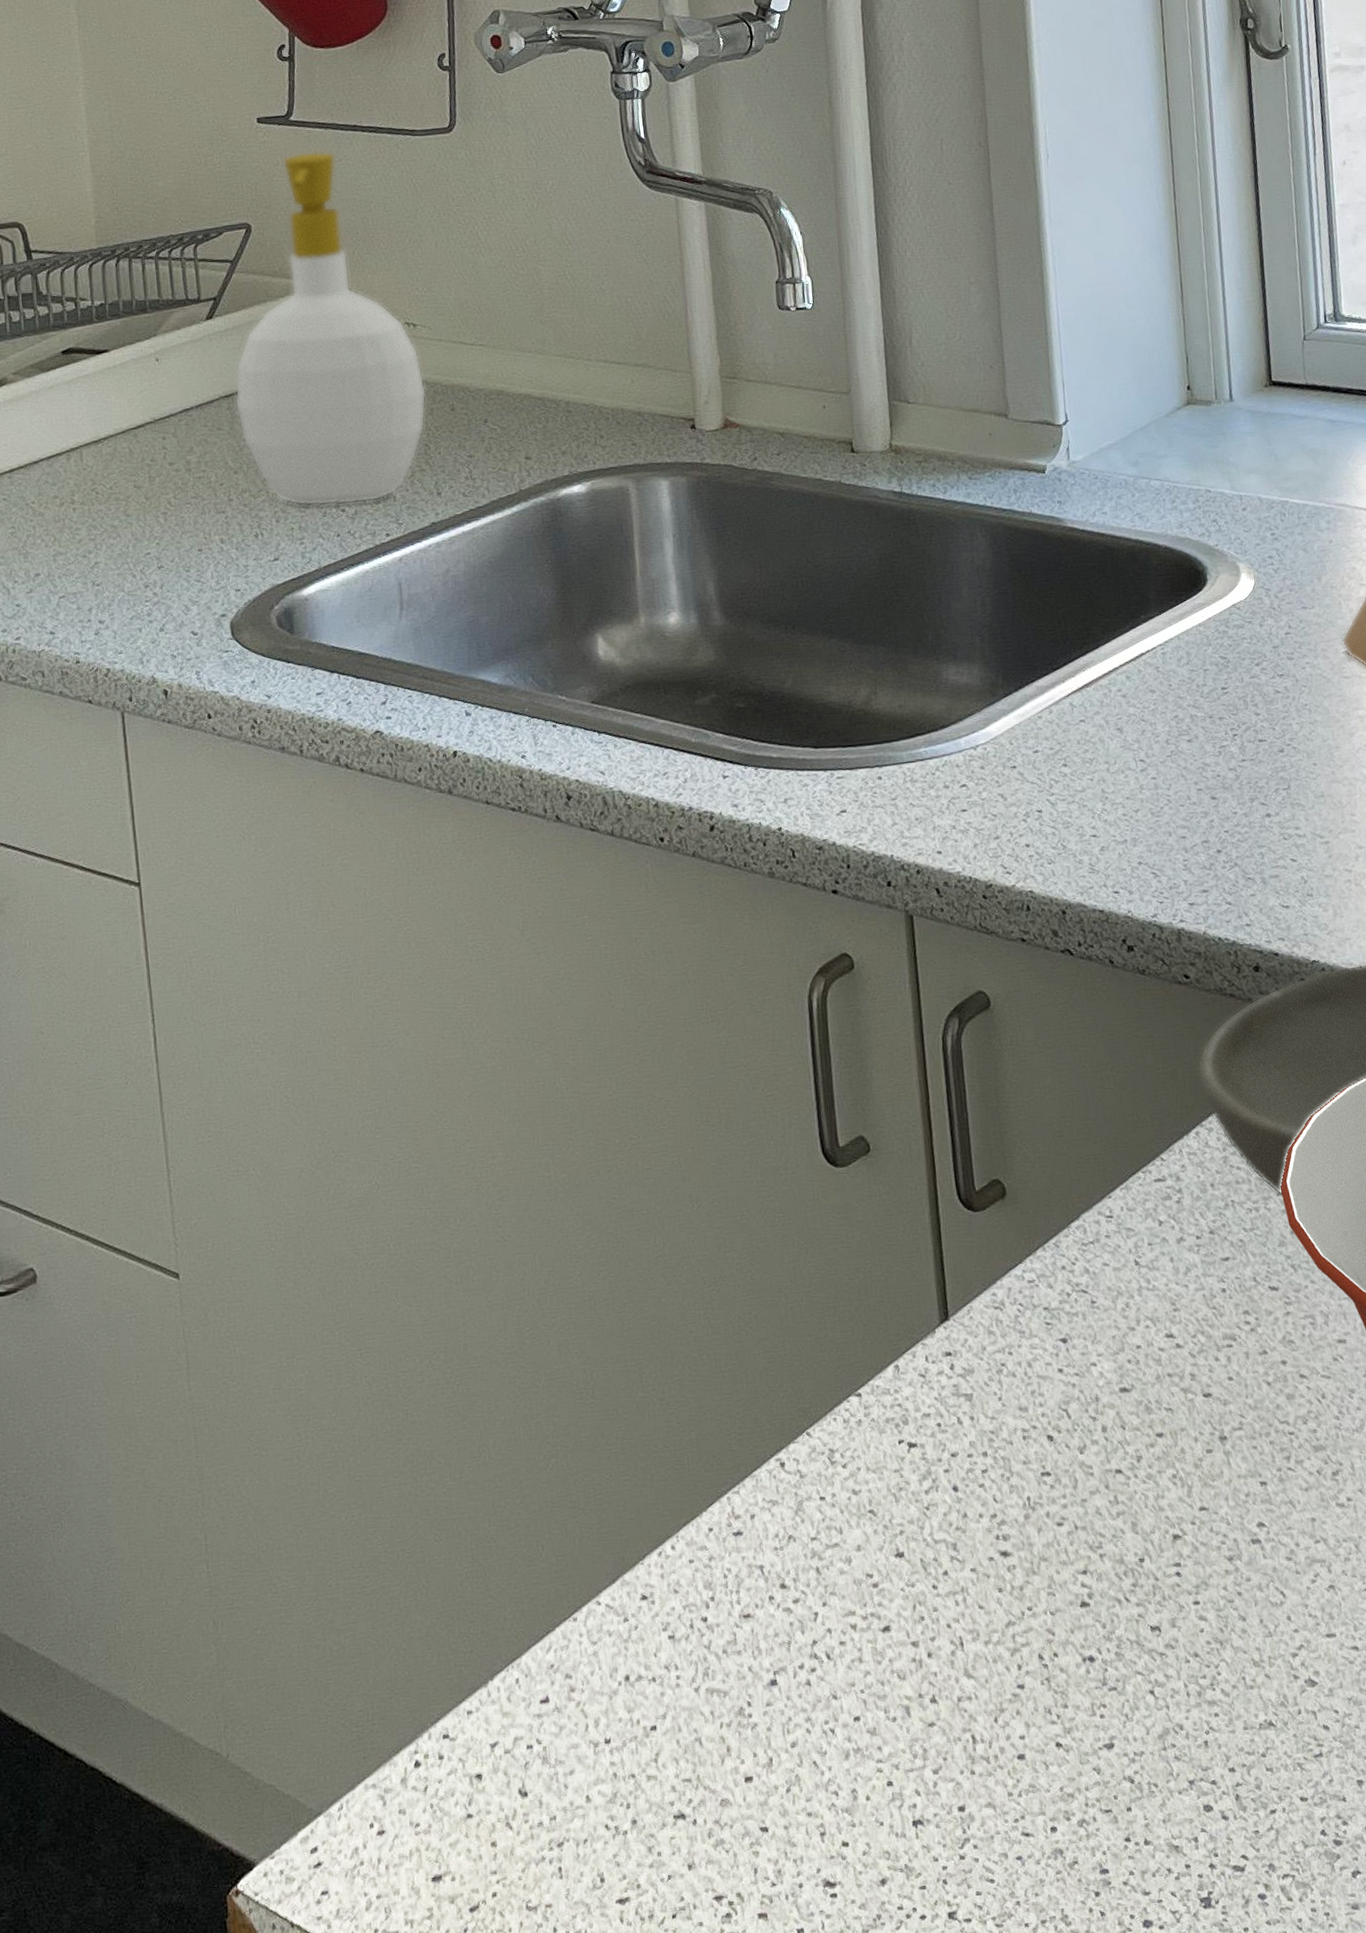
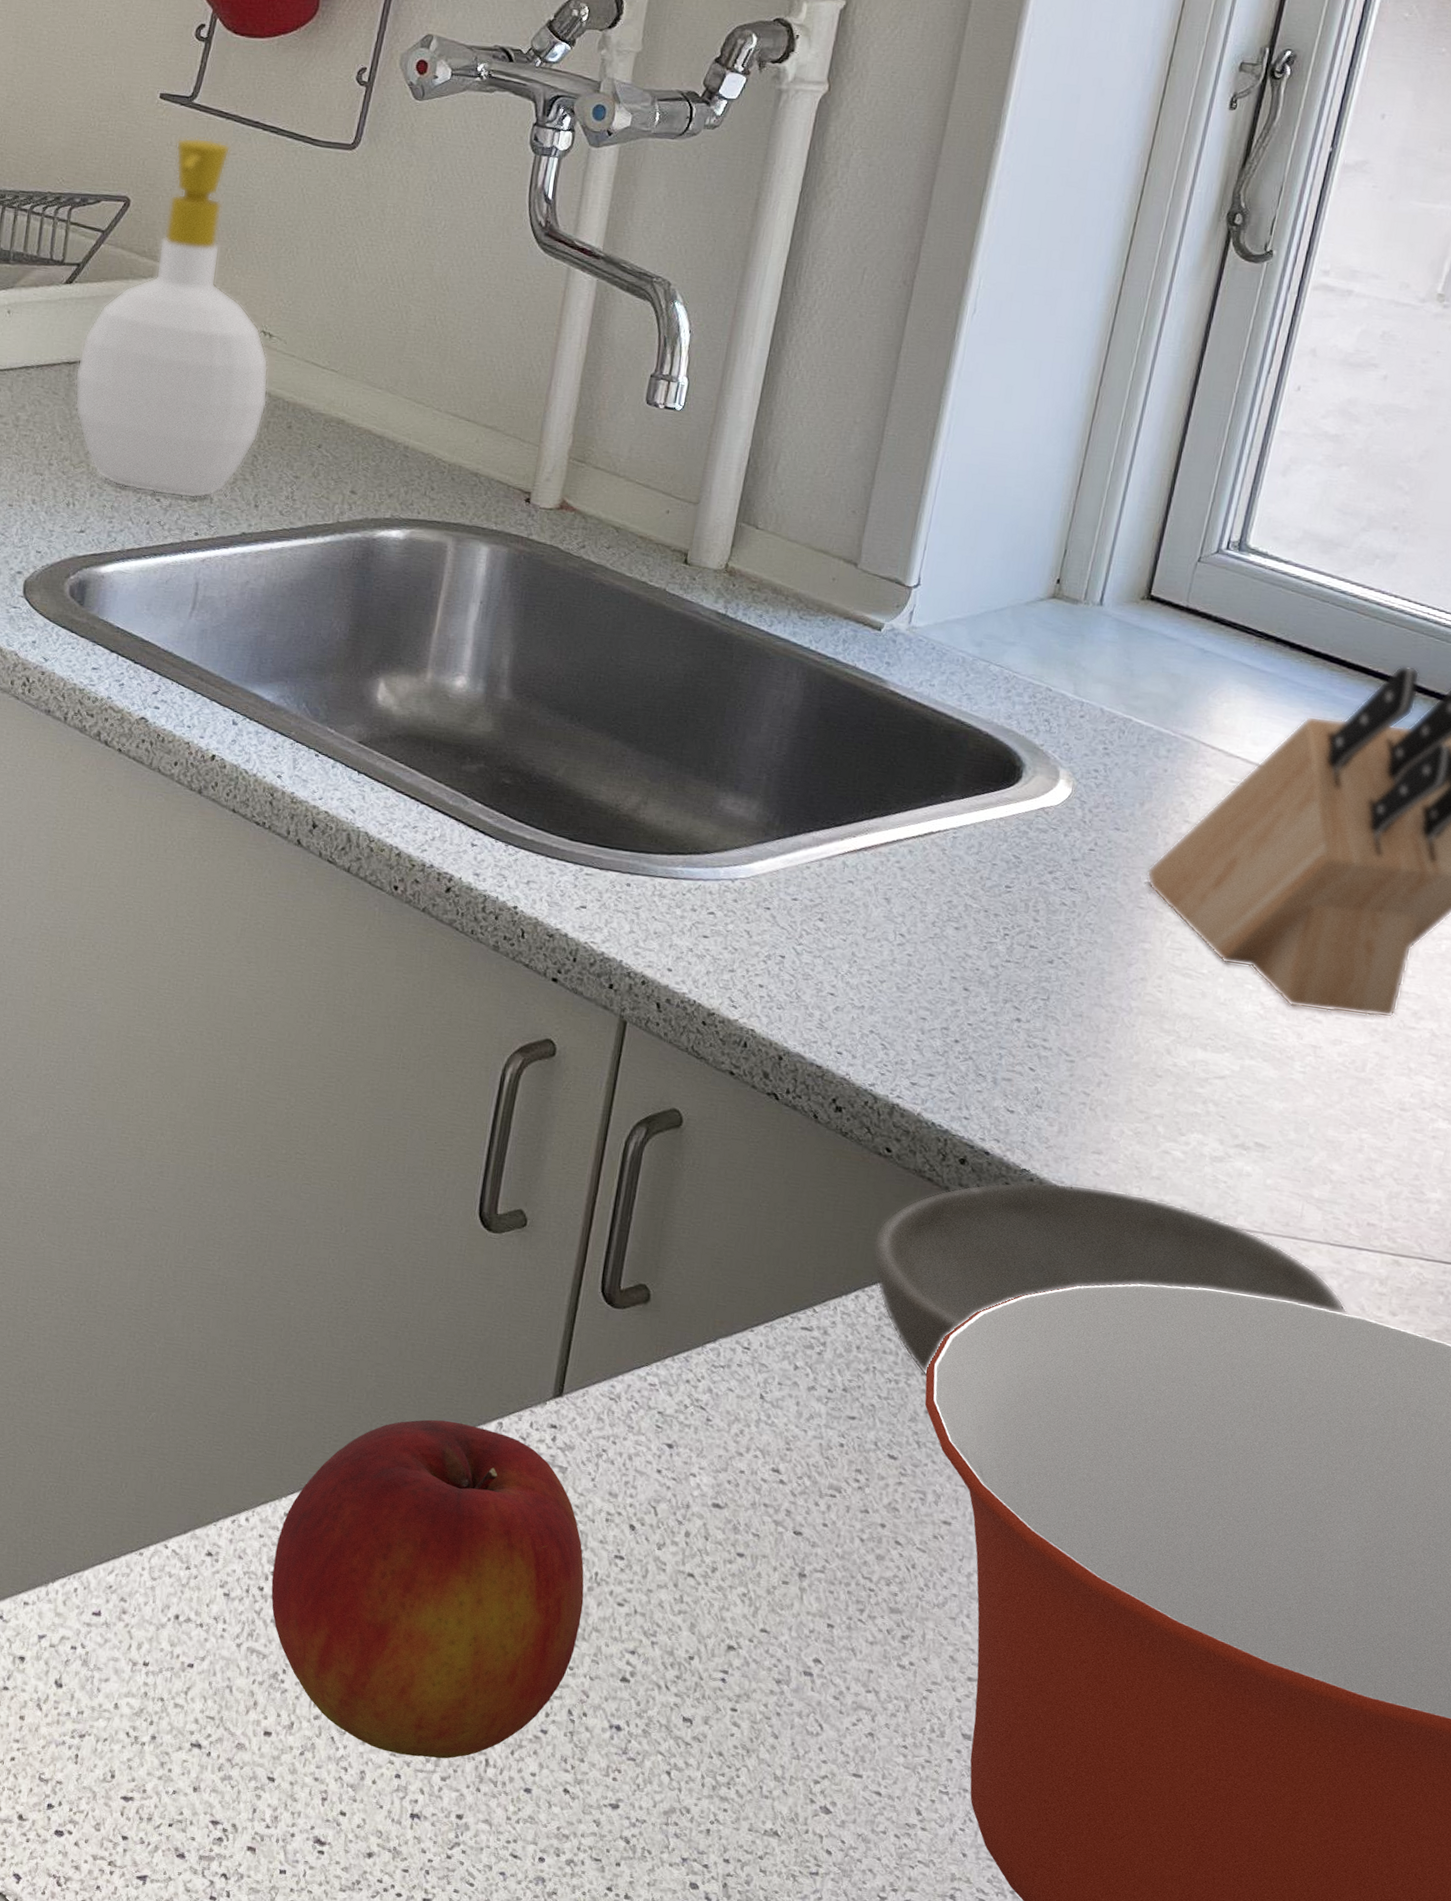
apple: none [708,1376,1028,1760] -> present [271,1419,584,1759]

